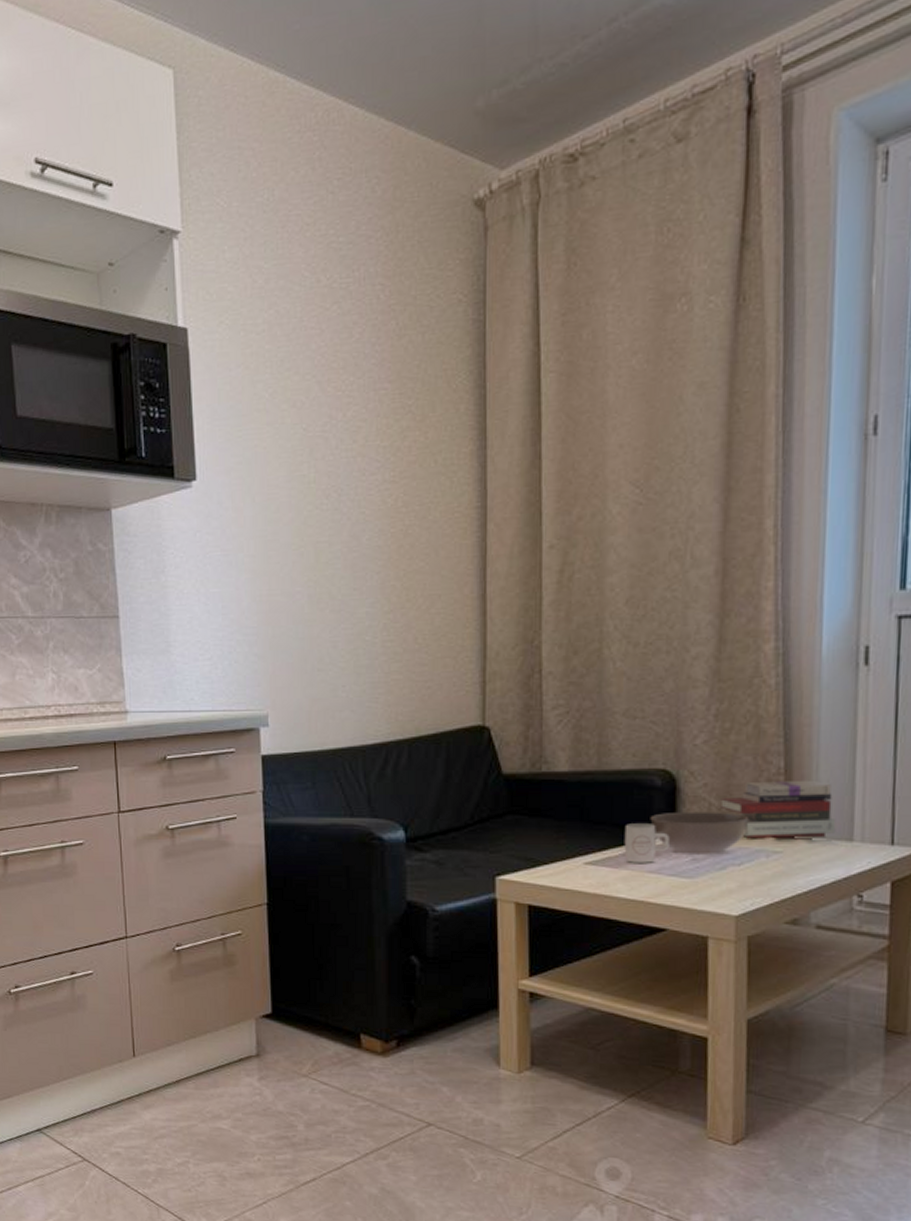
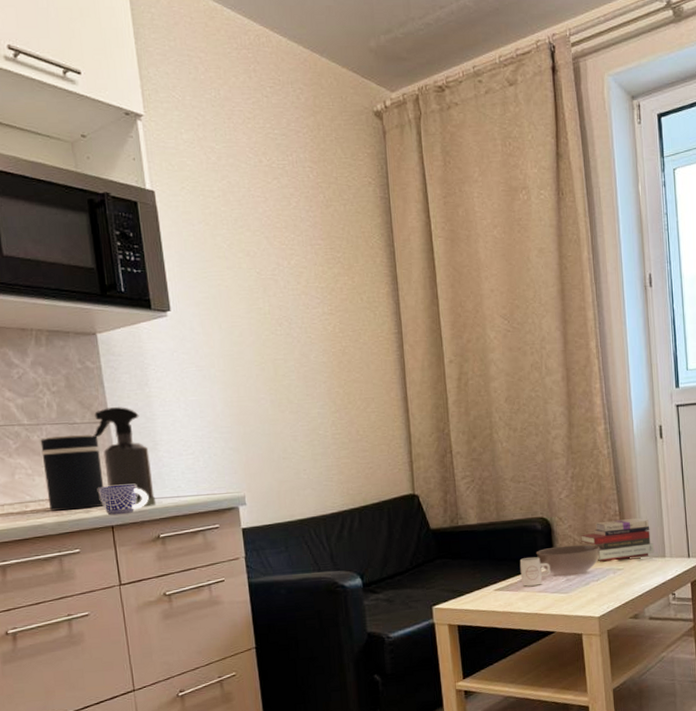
cylinder: none [44,631,109,720] -> present [40,435,104,511]
spray bottle: none [100,599,165,721] -> present [93,407,157,507]
cup: none [102,694,156,729] -> present [98,484,149,516]

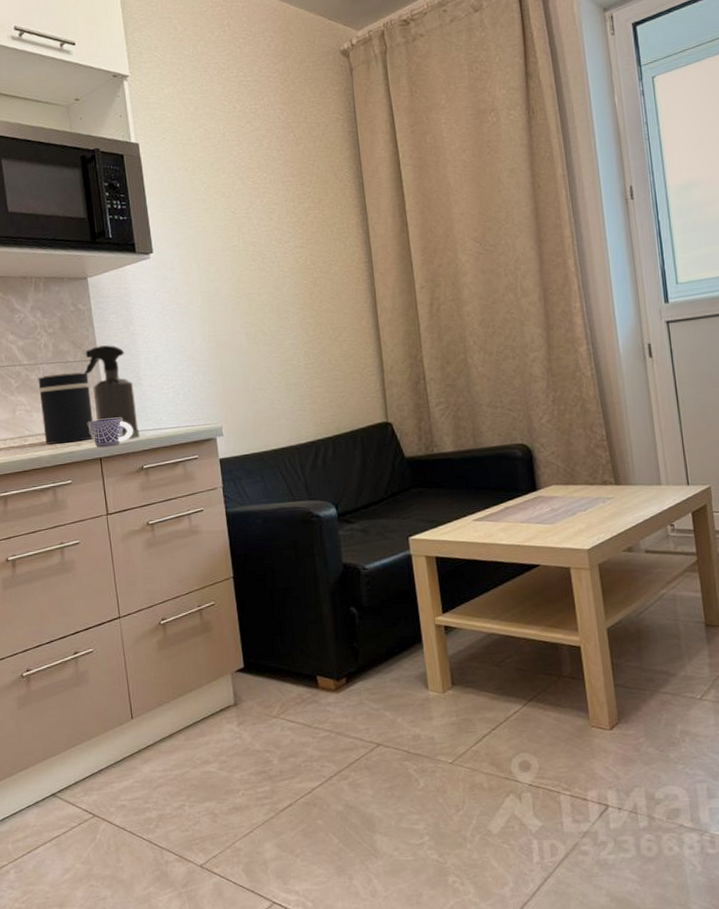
mug: present [519,557,551,587] -> none [499,485,533,517]
bowl: present [536,544,601,577] -> none [516,472,587,506]
books: present [581,517,655,561] -> none [565,442,648,489]

